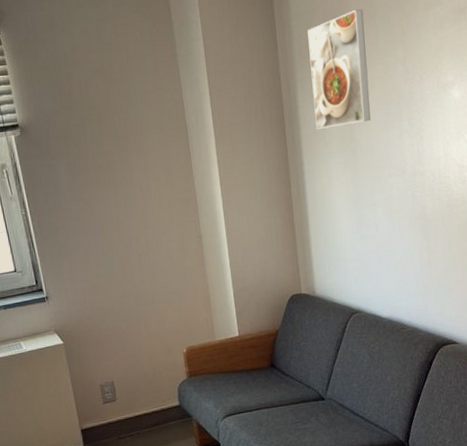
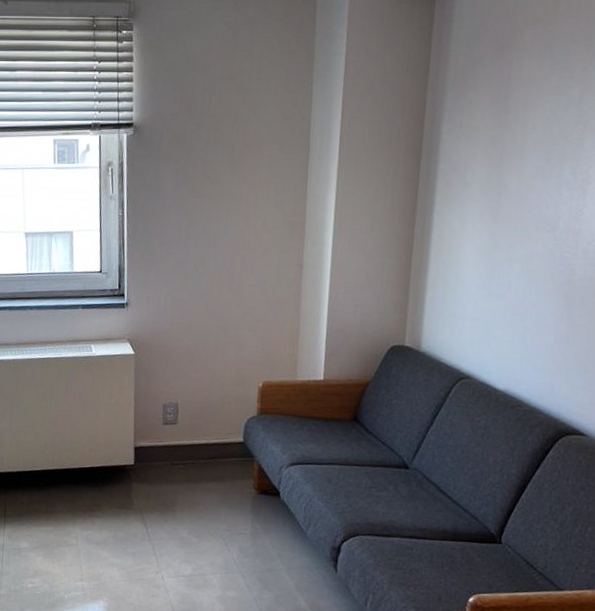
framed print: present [307,9,371,130] -> none [457,38,540,168]

